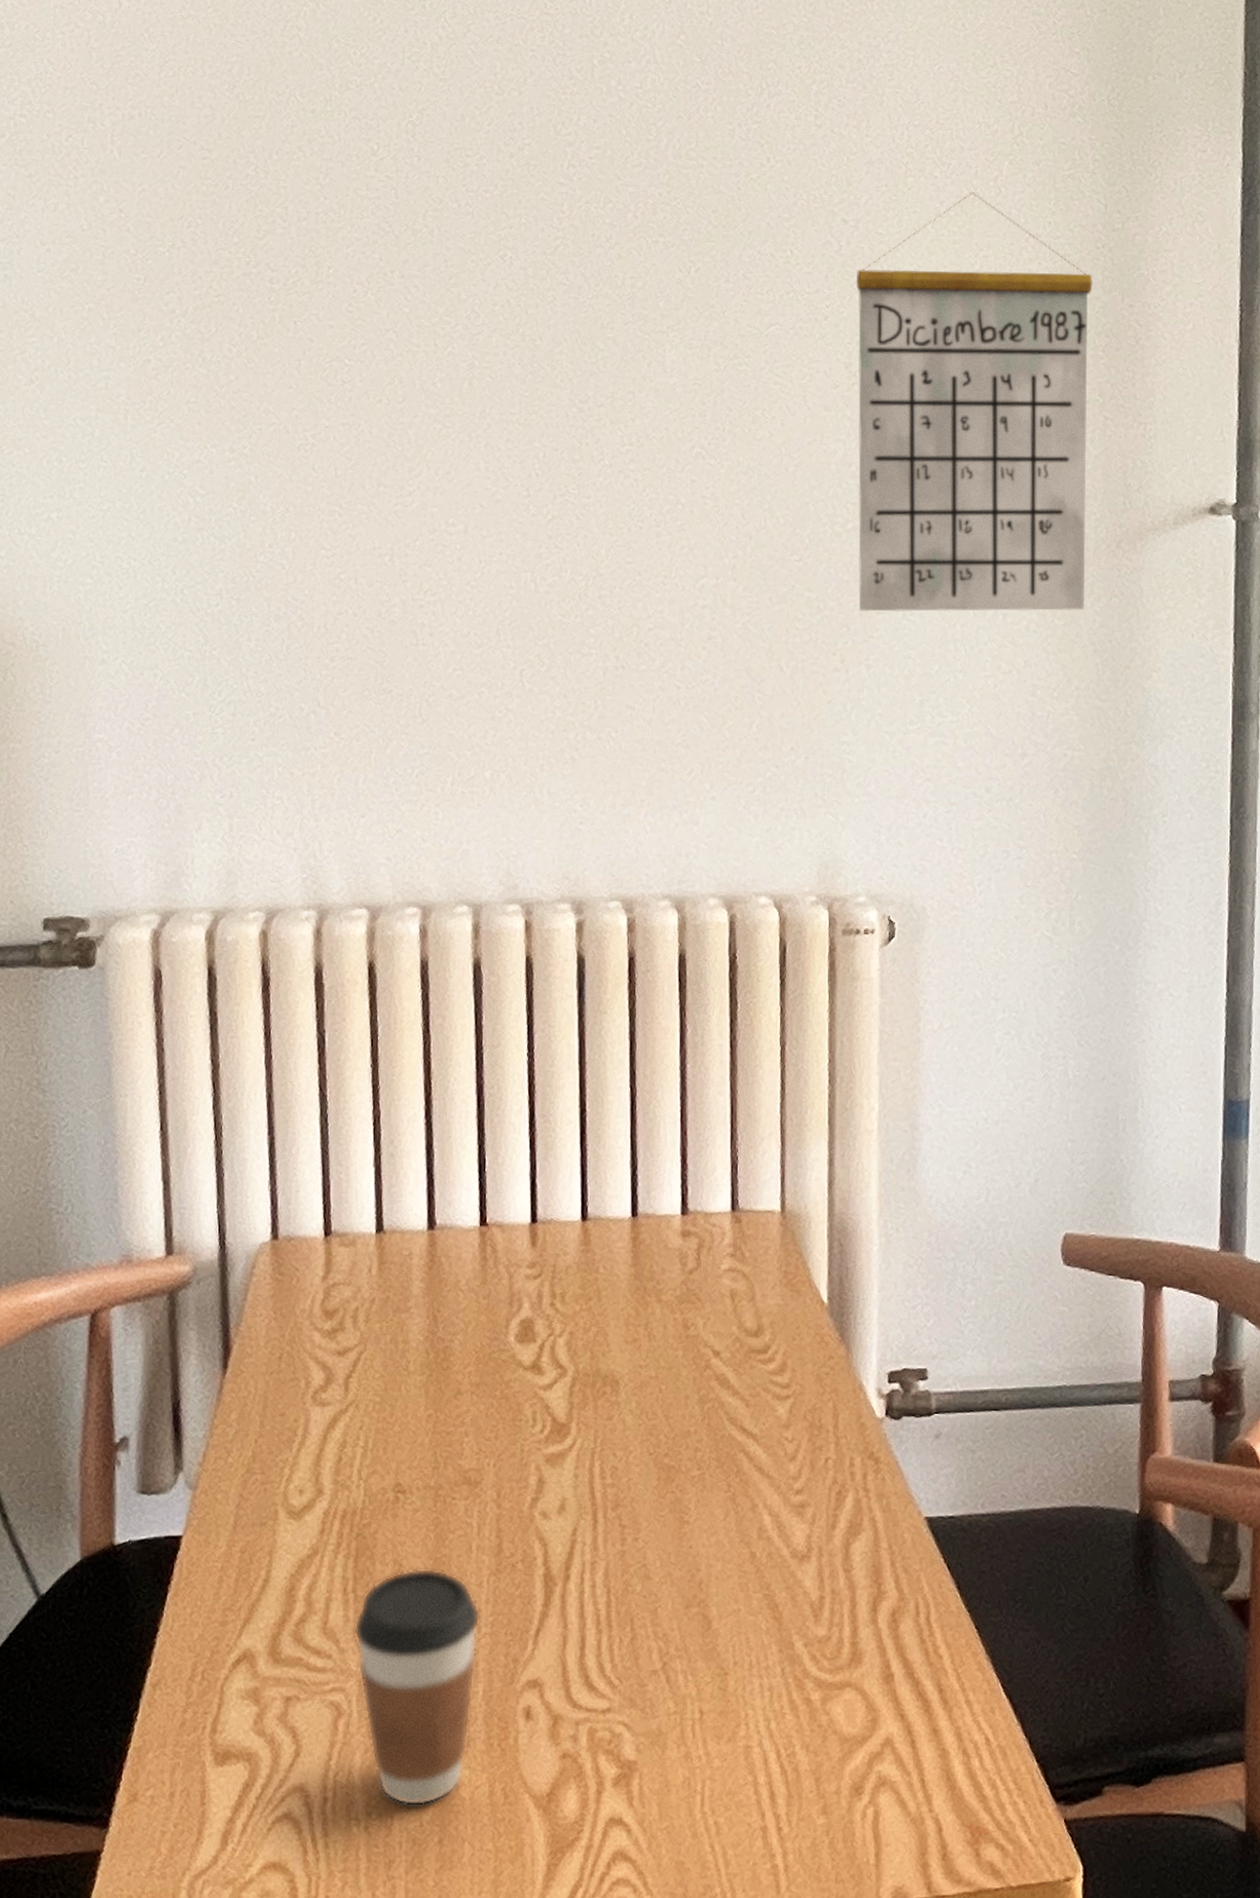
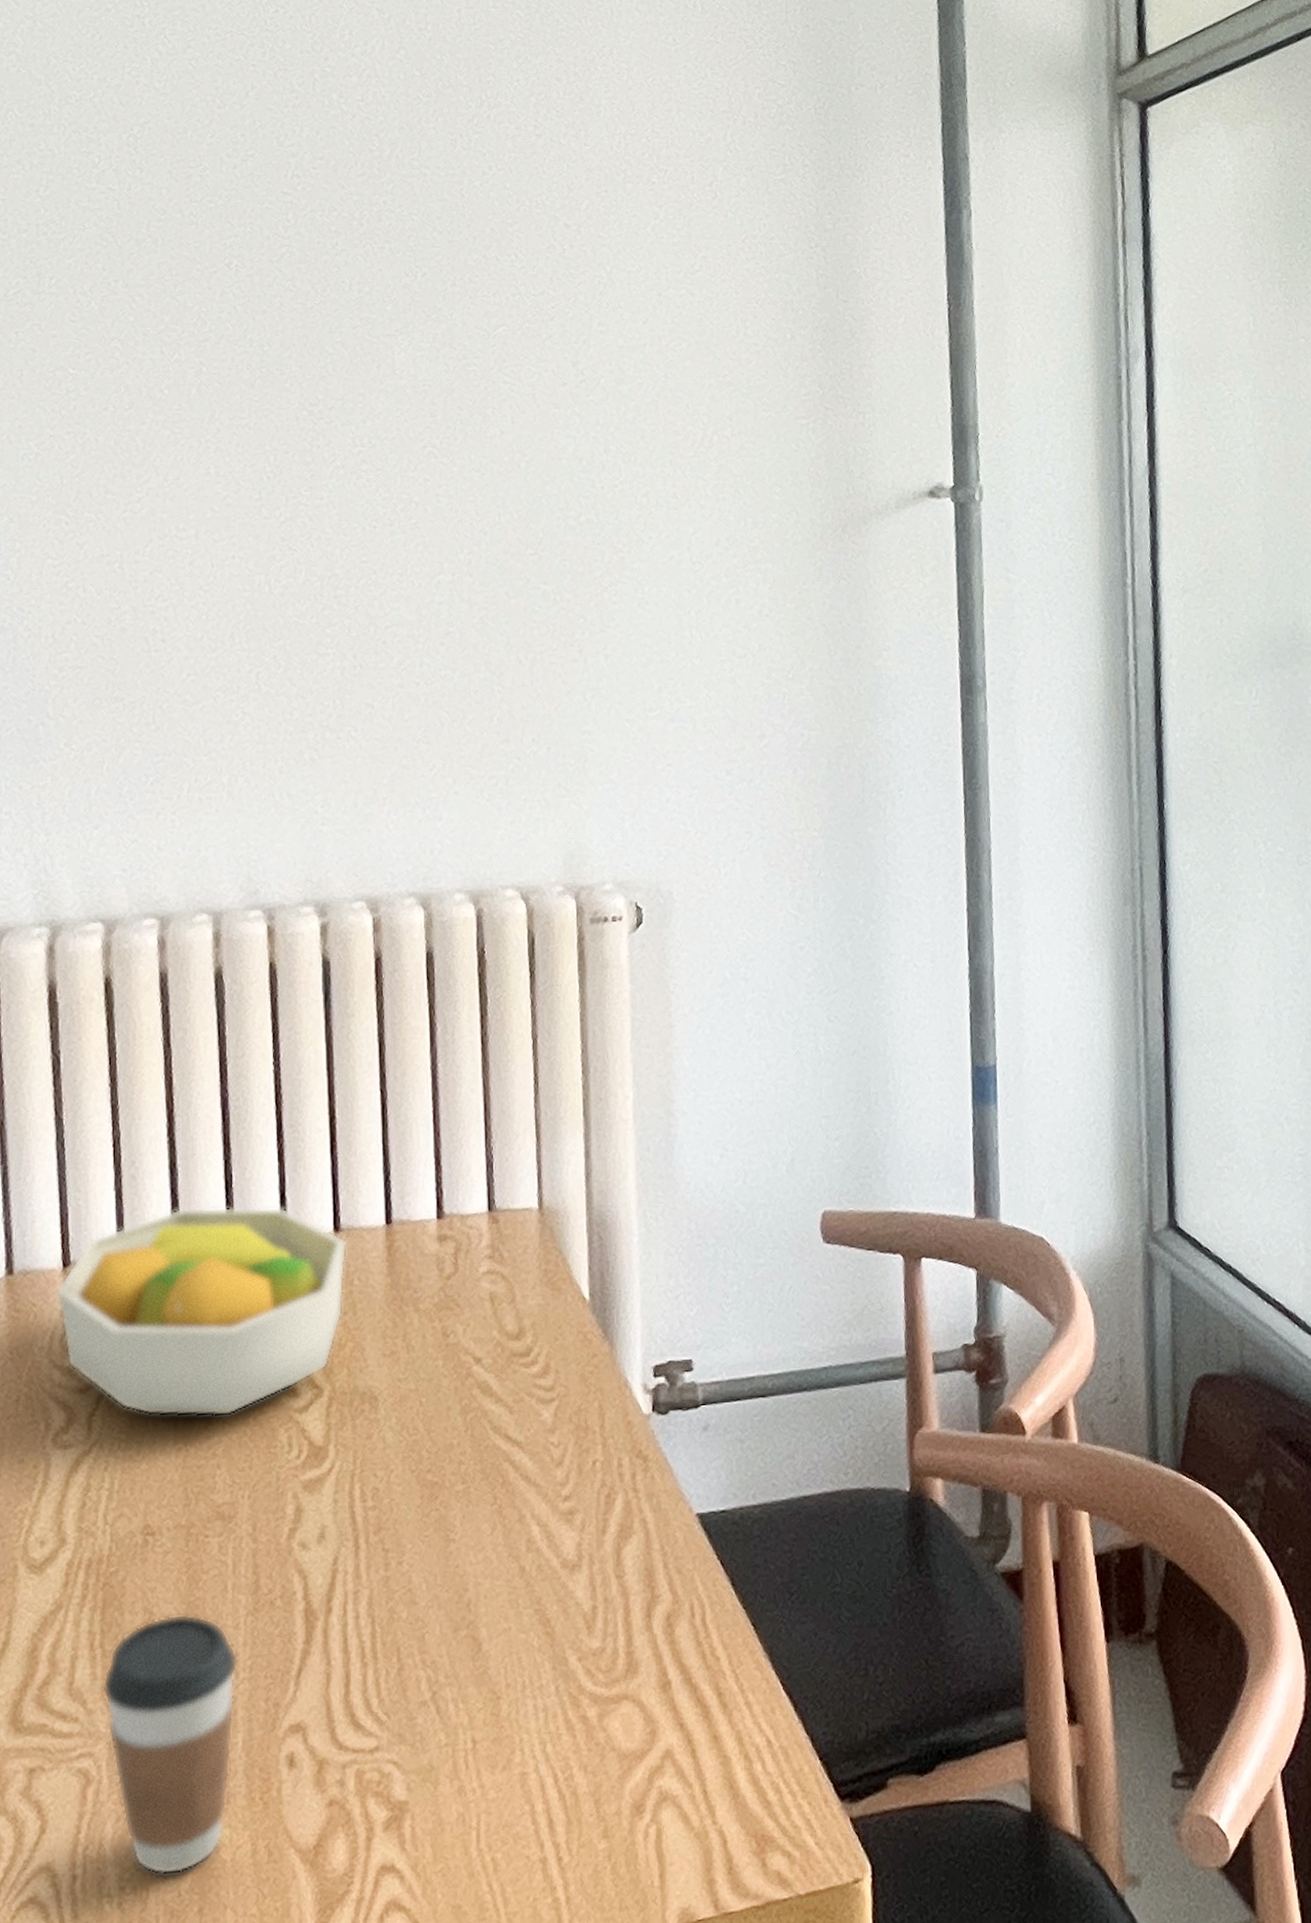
fruit bowl: none [317,1187,594,1388] -> present [55,1206,347,1417]
calendar: present [857,192,1093,612] -> none [581,196,814,602]

